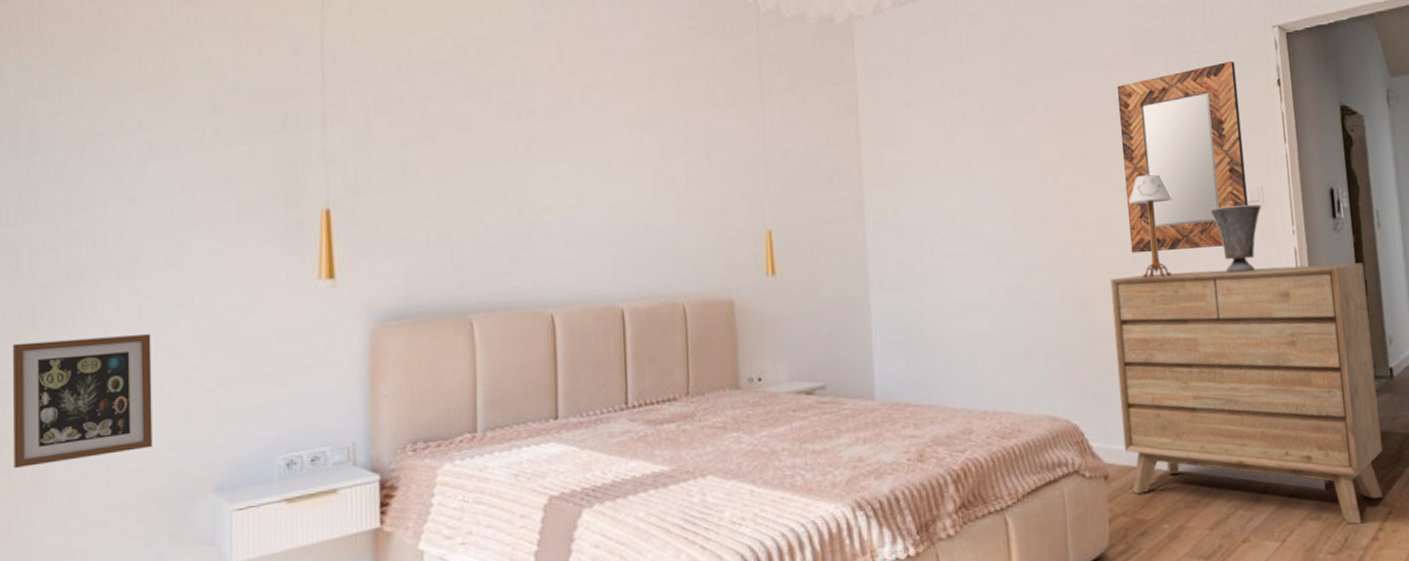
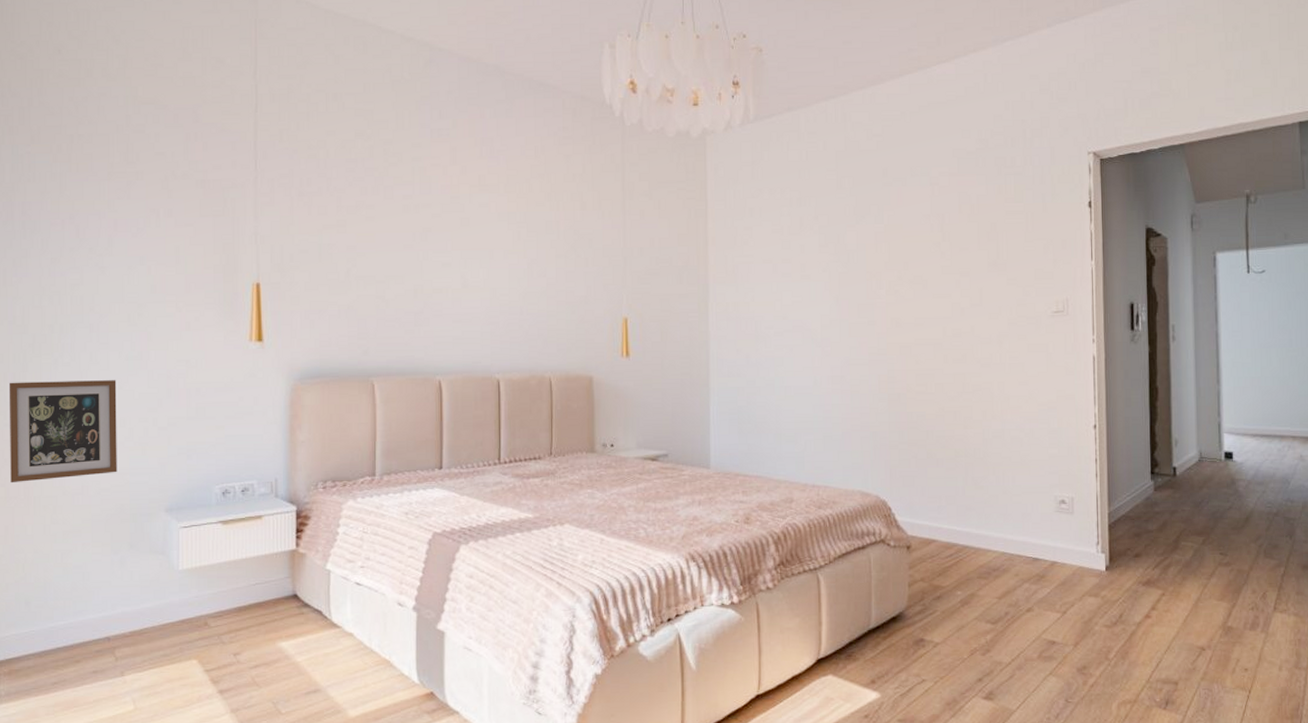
dresser: present [1110,263,1383,525] -> none [923,371,1161,603]
home mirror: present [1116,60,1248,254] -> none [940,183,1053,353]
table lamp: present [1129,172,1173,278] -> none [944,281,984,375]
vase: present [1210,204,1262,272] -> none [1018,315,1066,375]

